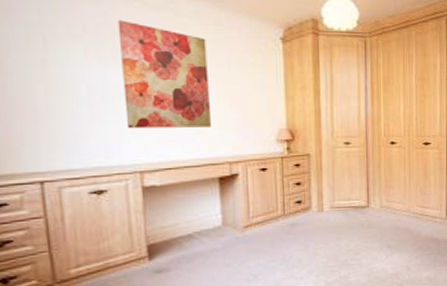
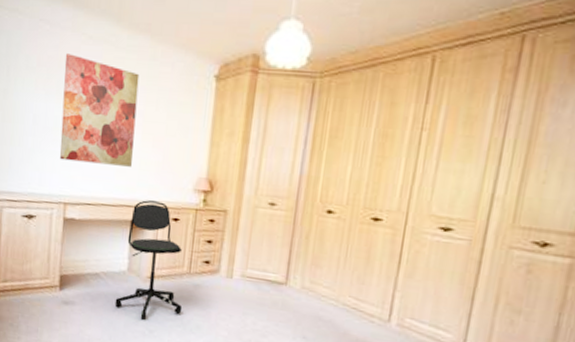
office chair: none [213,155,283,267] -> present [114,200,183,320]

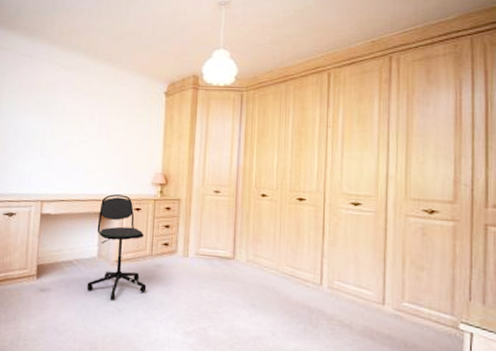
wall art: present [59,53,140,167] -> none [37,79,104,167]

